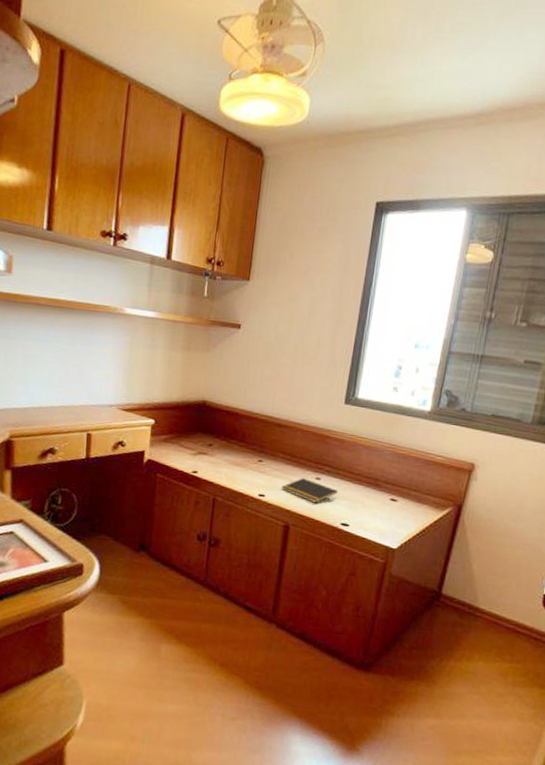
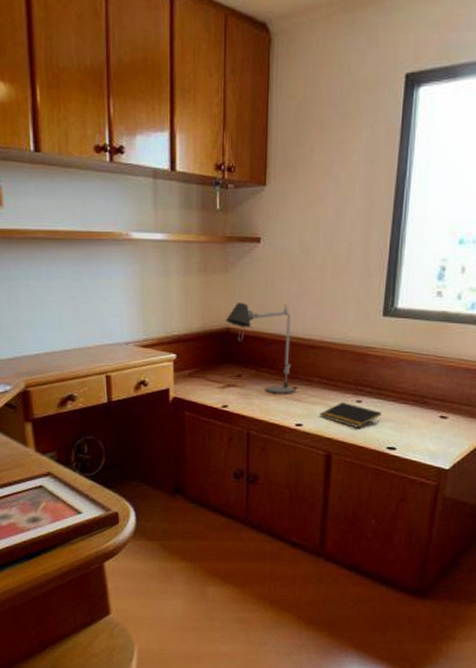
desk lamp: none [203,378,263,467] -> present [226,302,295,396]

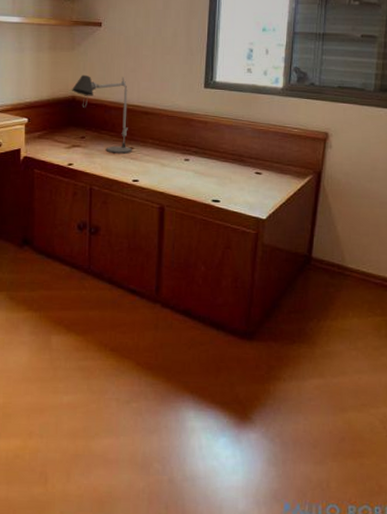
notepad: present [319,402,382,428] -> none [153,161,206,183]

